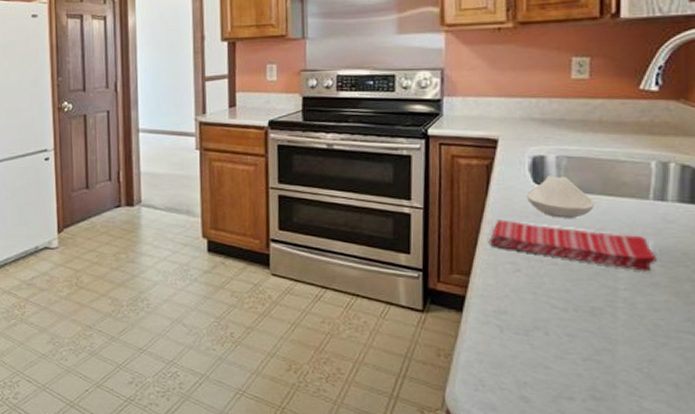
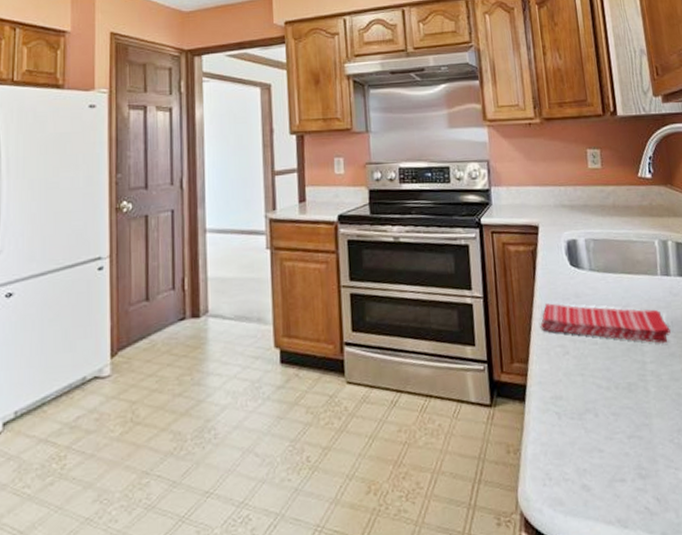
spoon rest: present [527,176,596,218] -> none [566,258,620,298]

